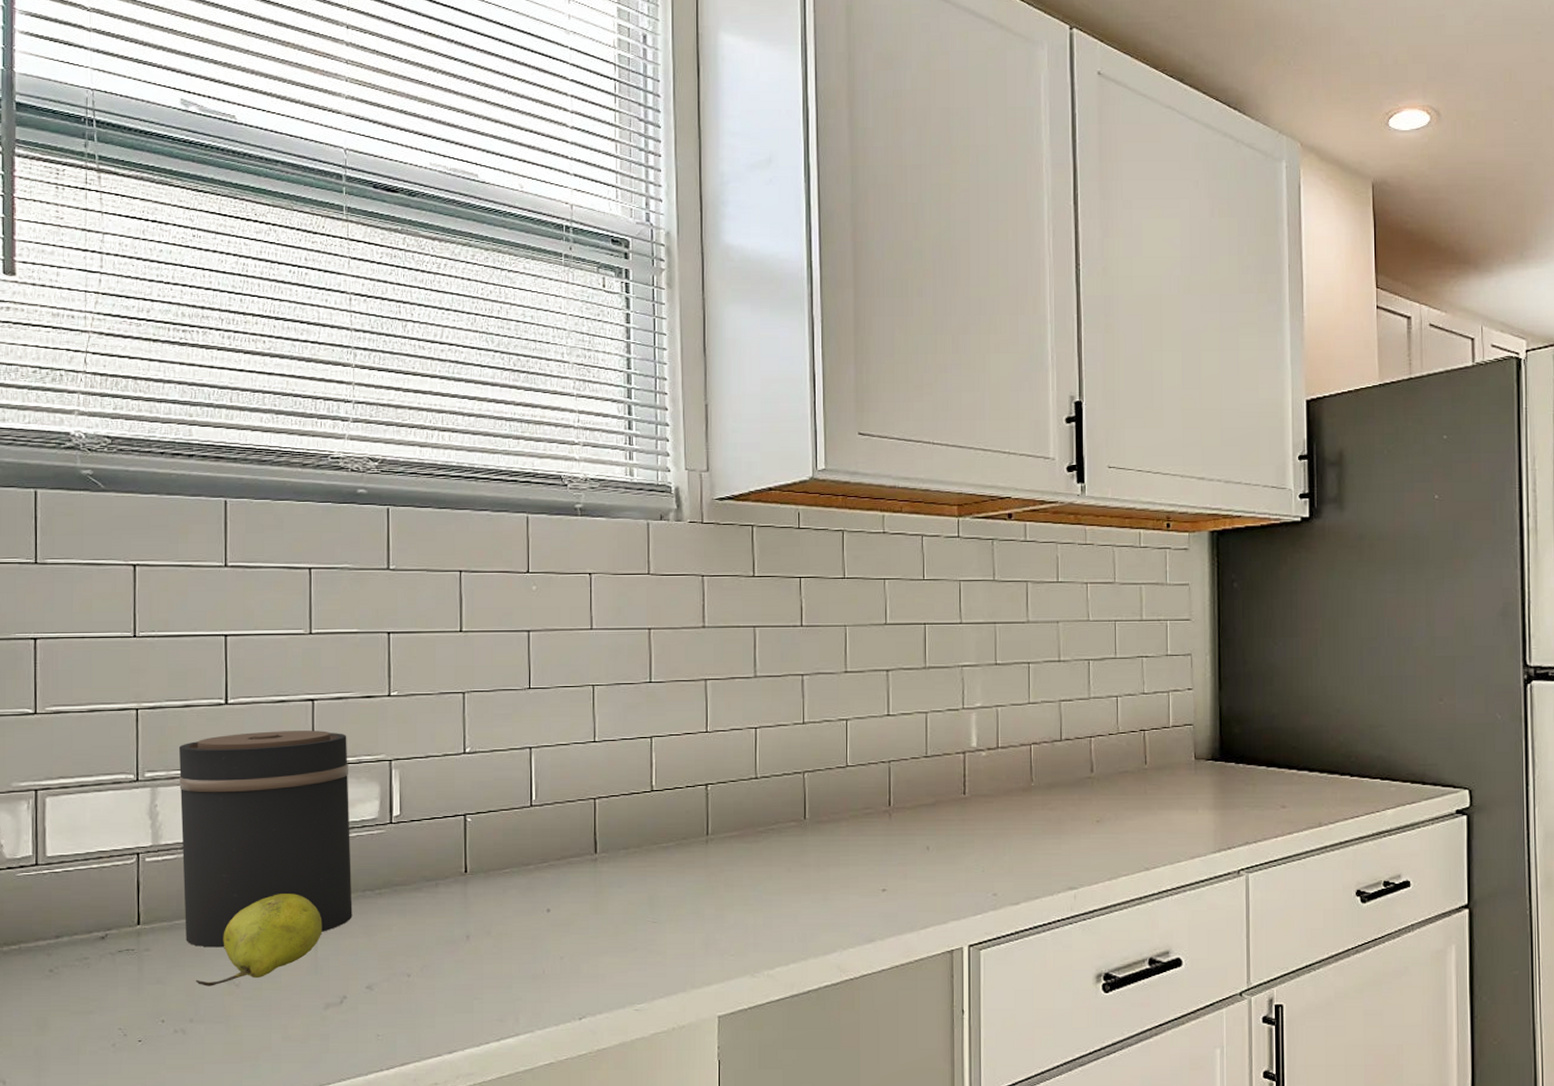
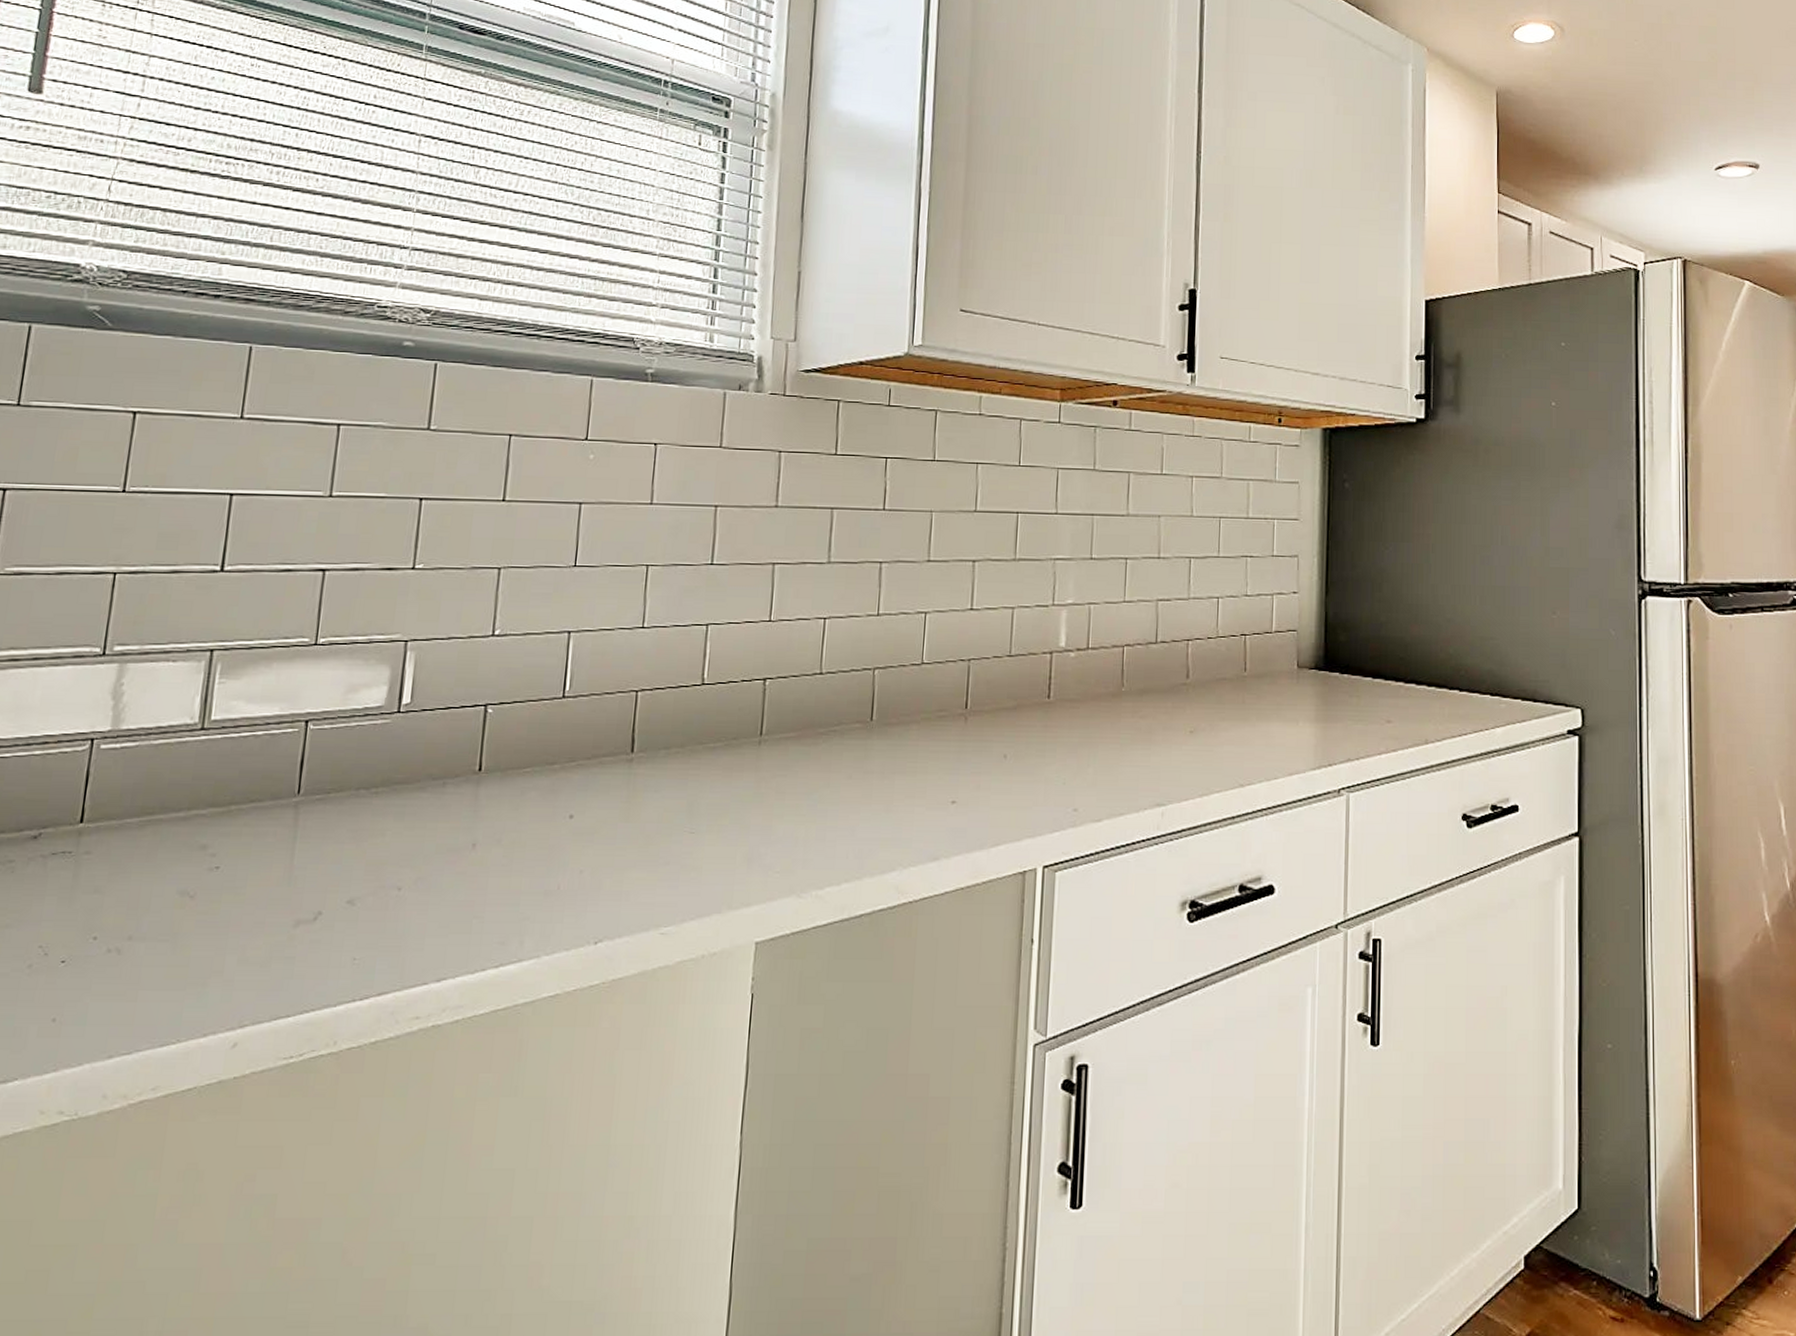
cylinder: present [178,730,353,948] -> none [136,603,359,852]
fruit: present [195,894,322,986] -> none [141,790,304,898]

